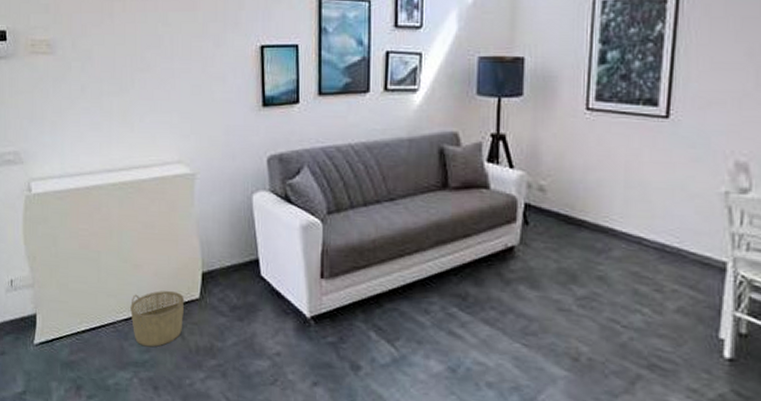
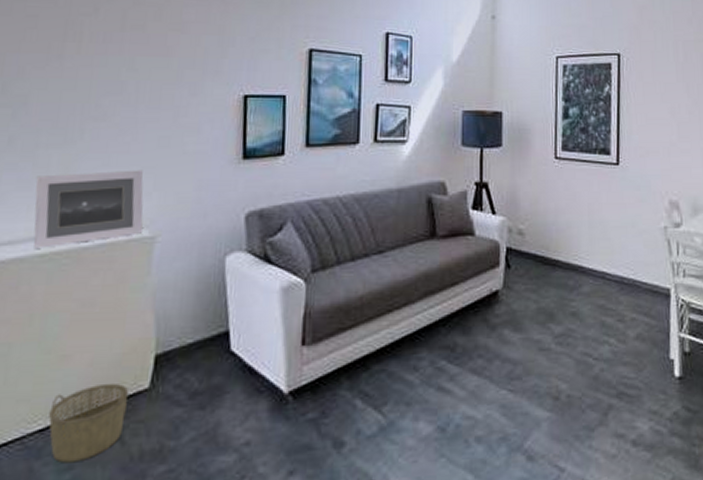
picture frame: none [103,115,185,179] -> present [33,170,144,248]

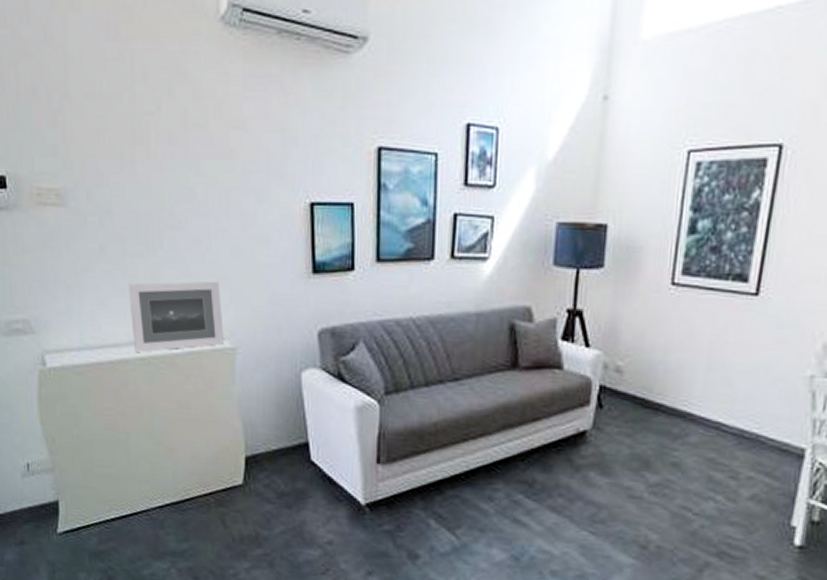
basket: present [48,383,130,463] -> none [165,475,227,536]

